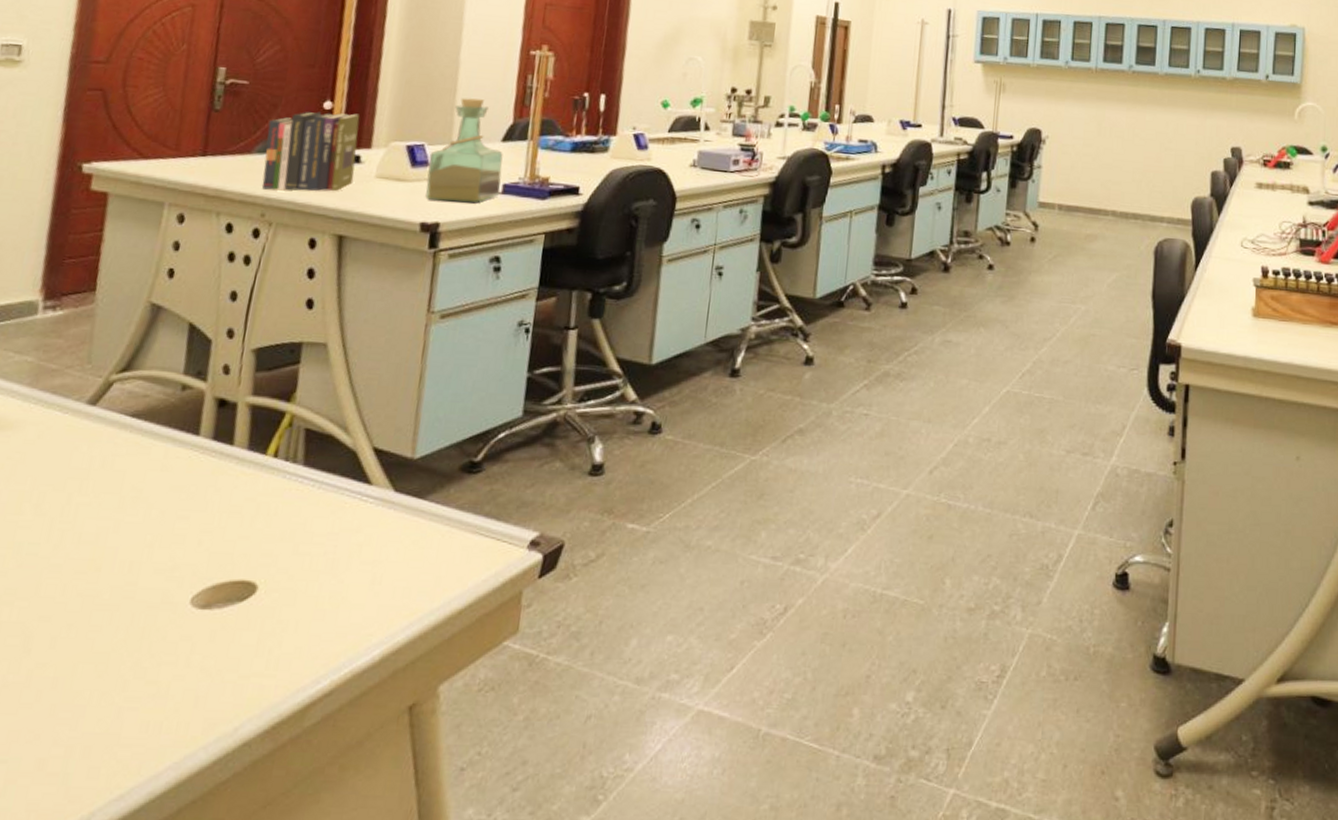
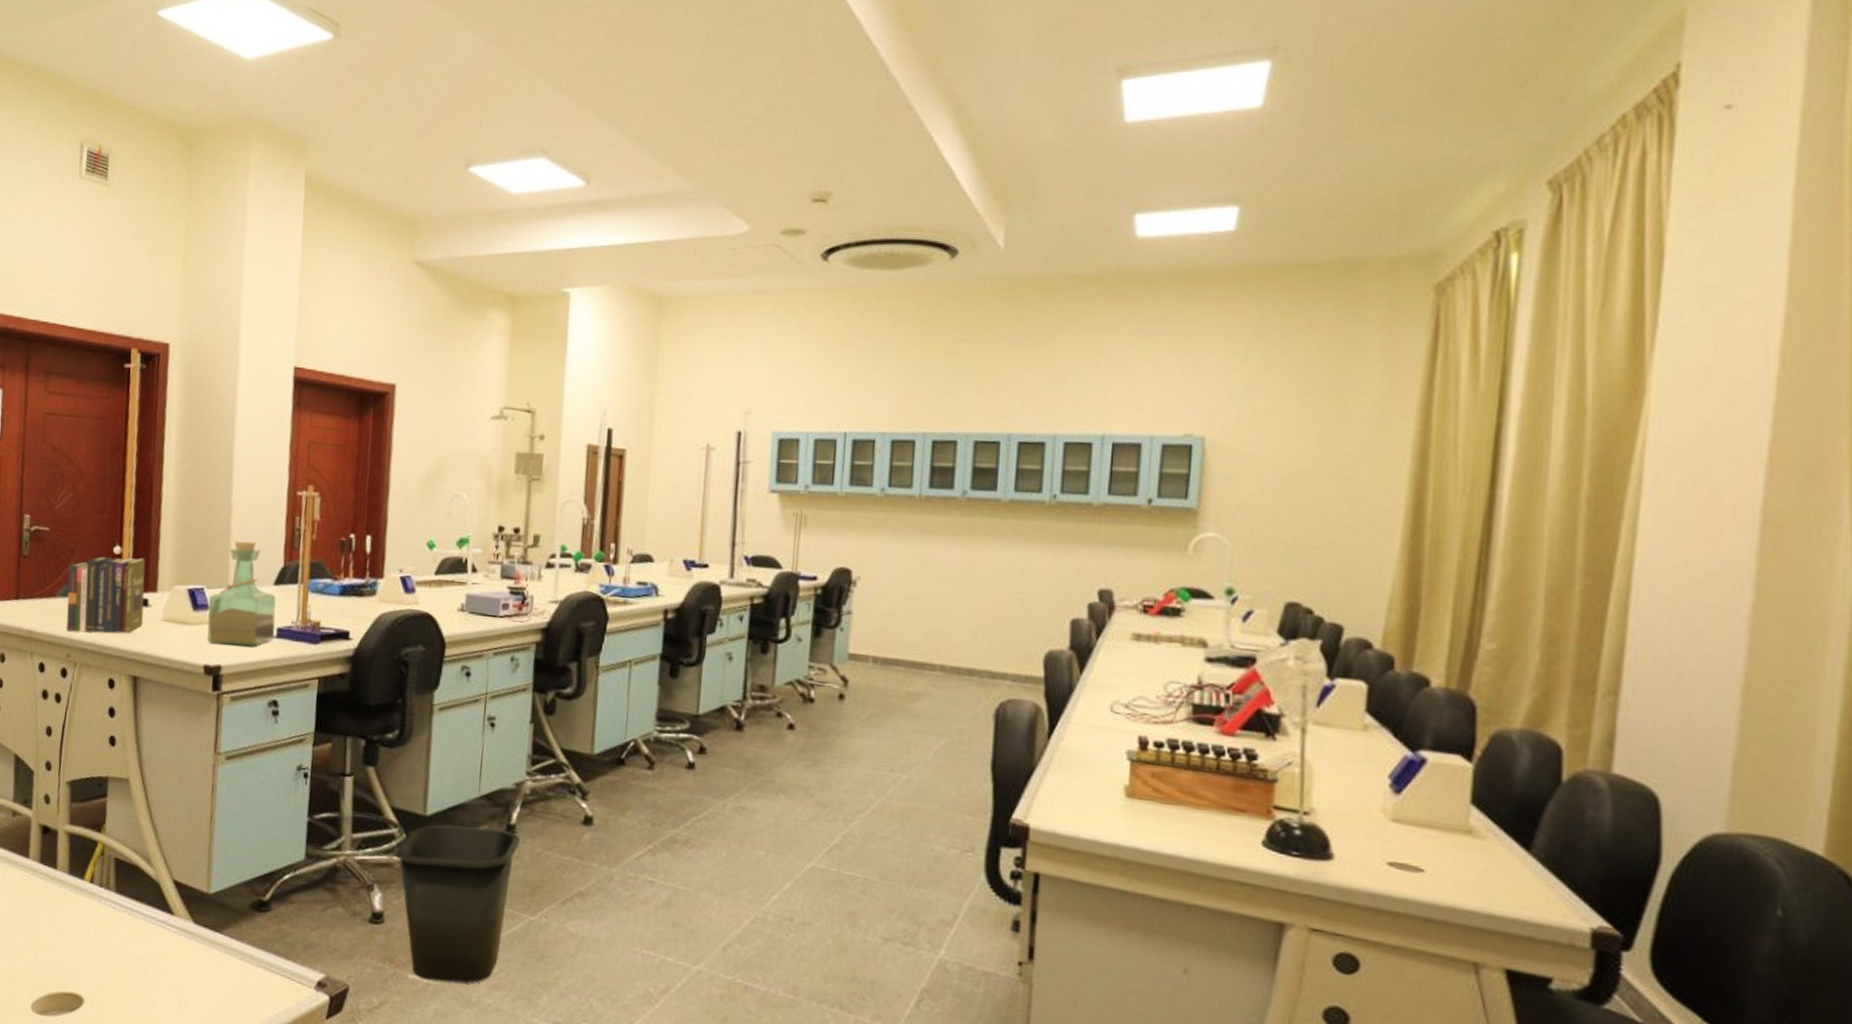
waste bin: none [616,372,744,528] -> present [393,824,520,983]

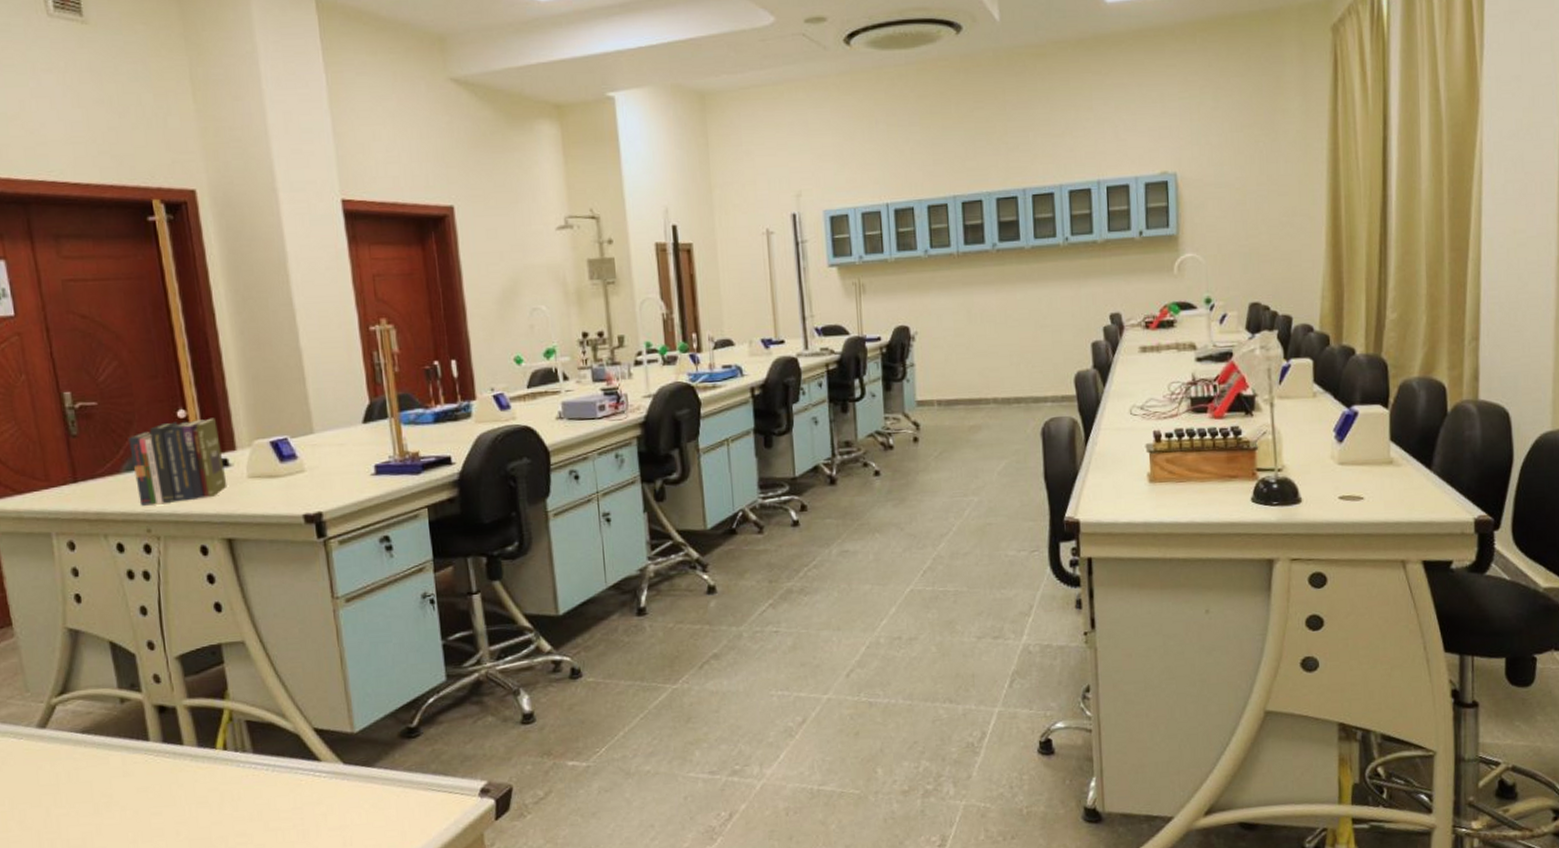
bottle: present [207,541,276,647] -> none [295,384,374,492]
waste bin: present [393,824,520,983] -> none [532,613,652,762]

